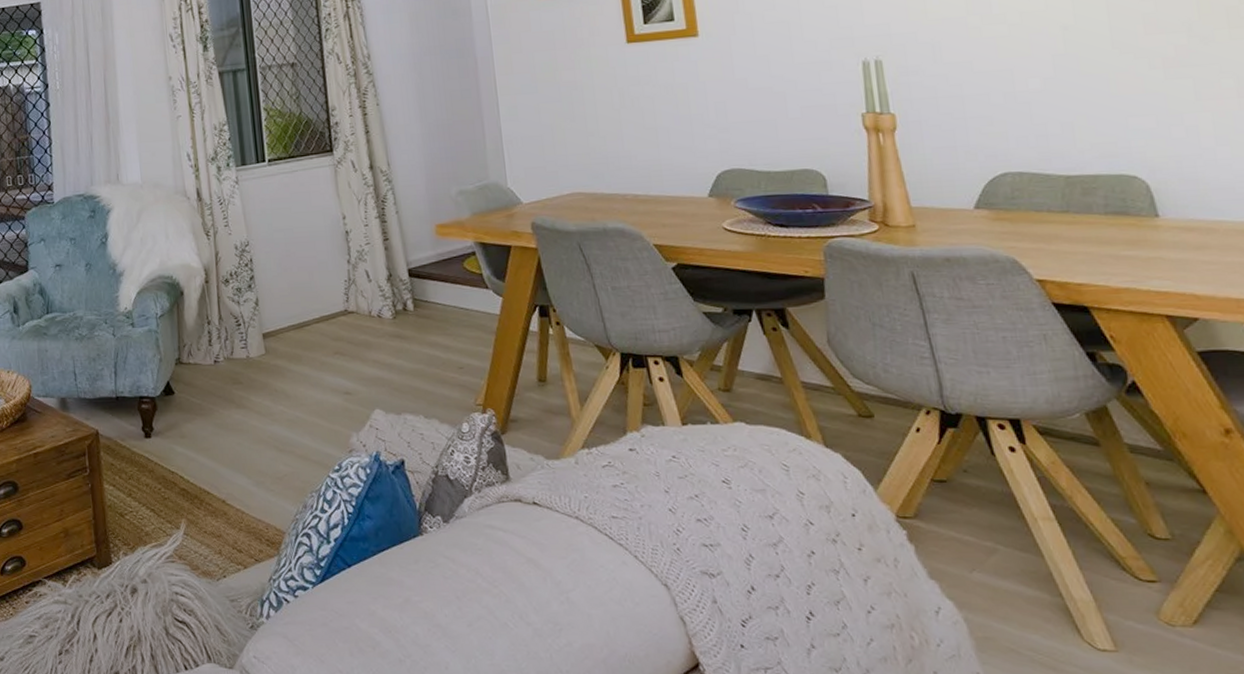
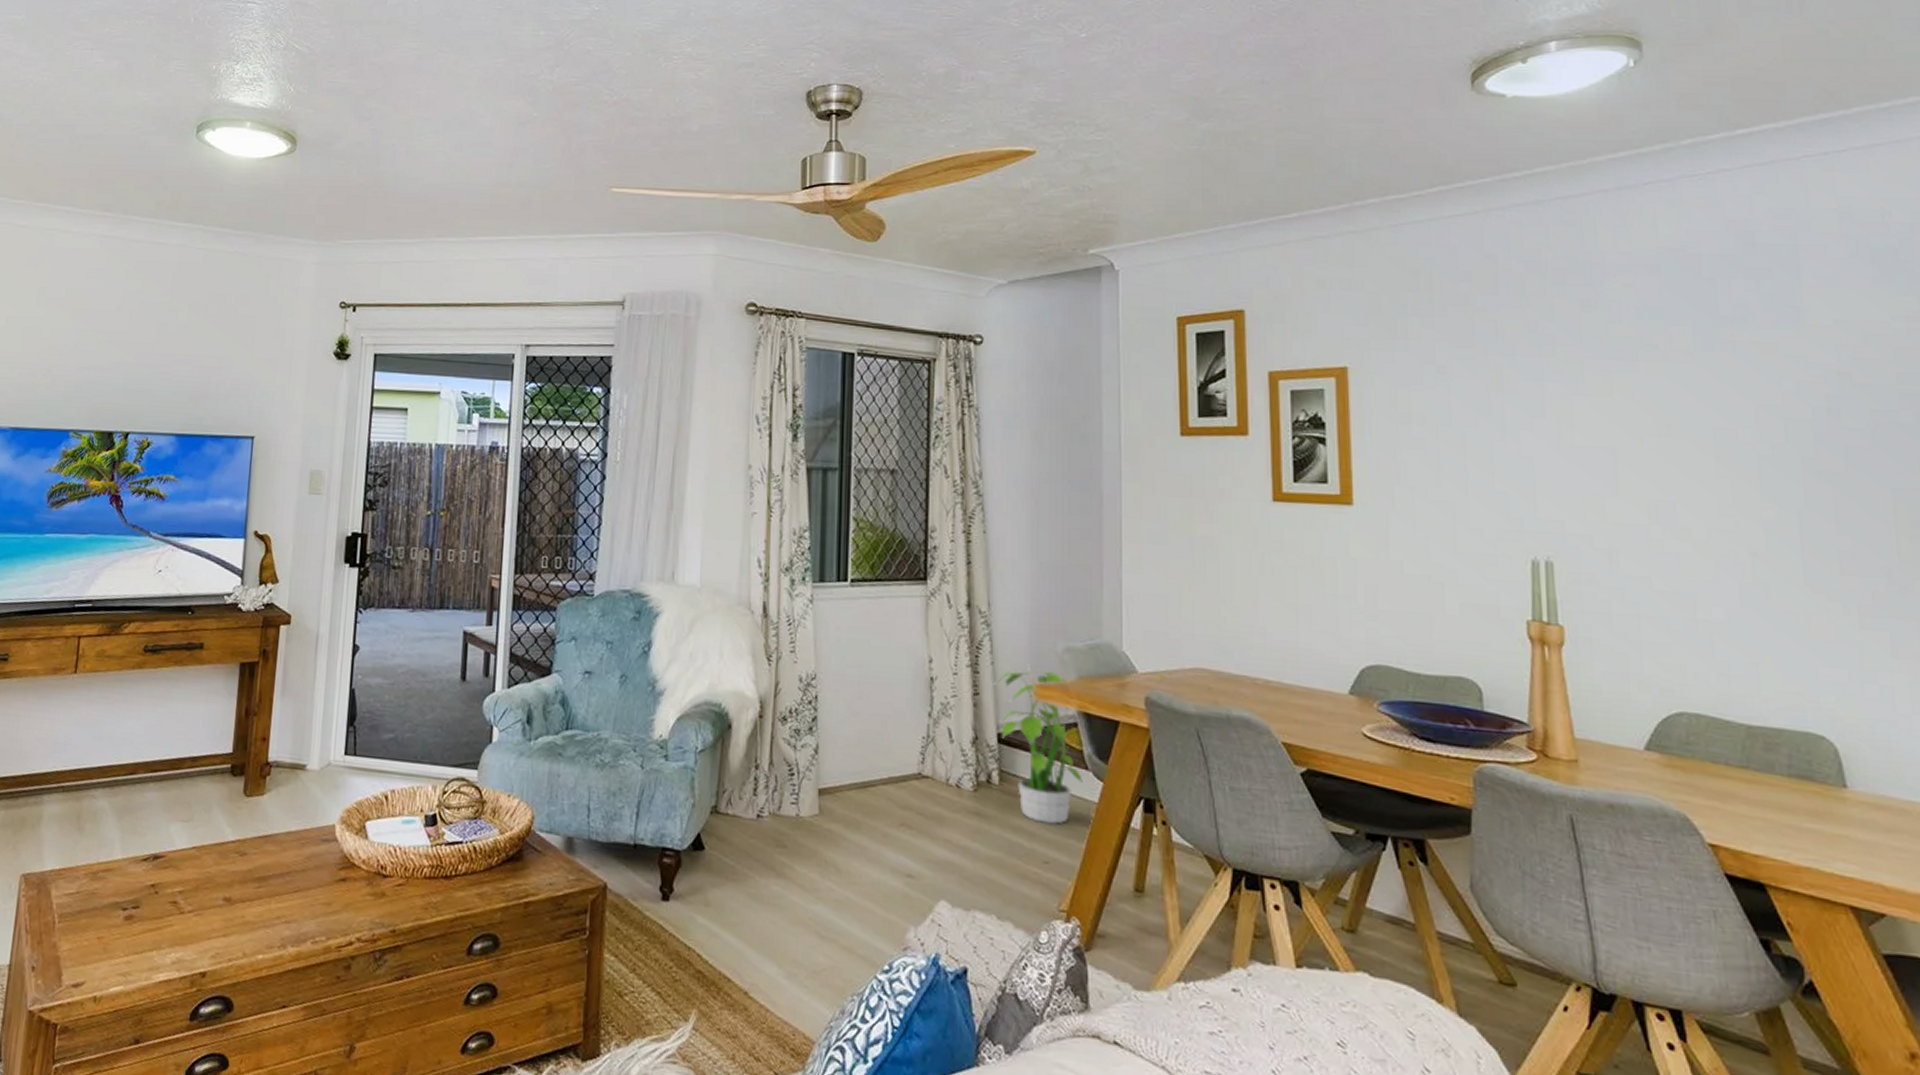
potted plant: none [400,208,485,337] -> present [994,664,1083,824]

